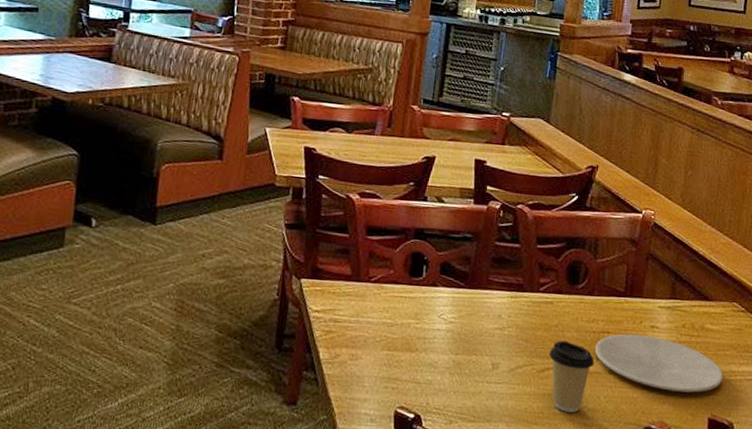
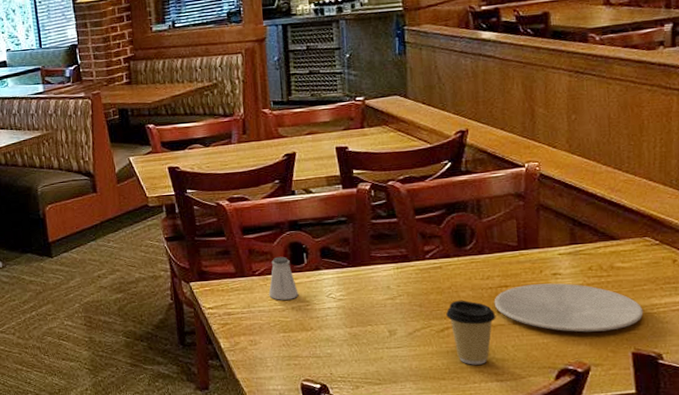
saltshaker: none [380,265,411,315] -> present [269,256,299,300]

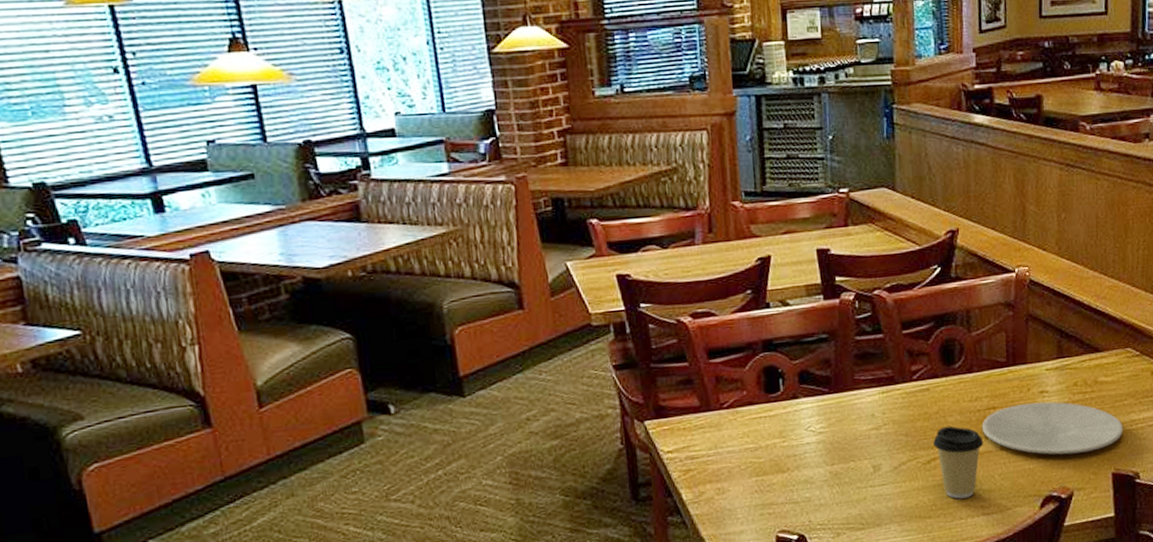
saltshaker: present [269,256,299,300] -> none [739,383,774,438]

